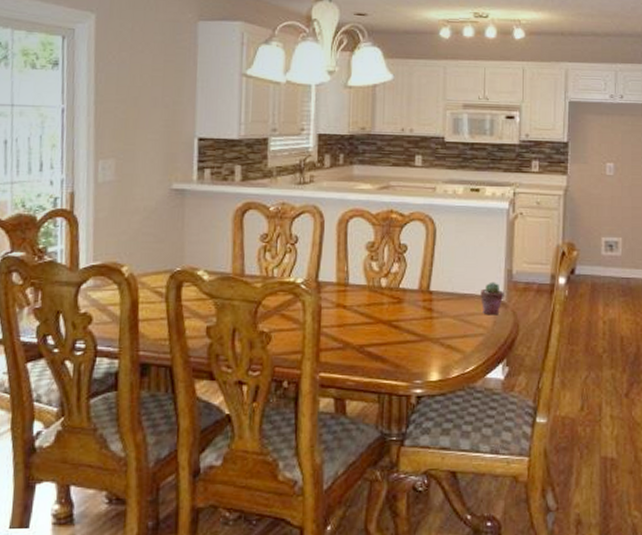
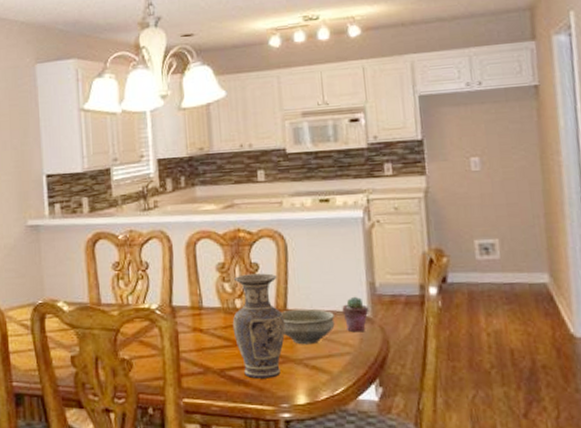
vase: none [376,254,427,356] -> present [232,273,286,379]
bowl: none [423,291,472,325] -> present [281,309,335,345]

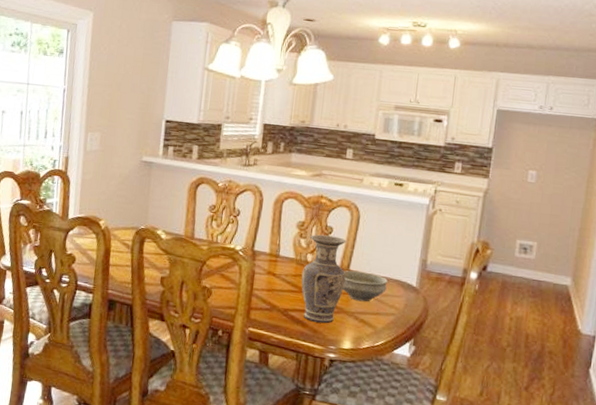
potted succulent: present [342,296,369,333] -> none [395,268,418,299]

